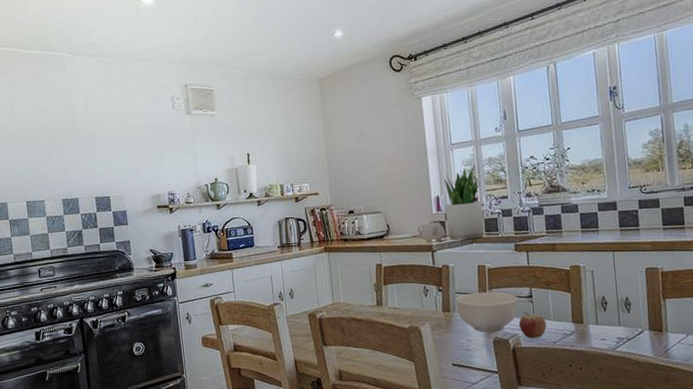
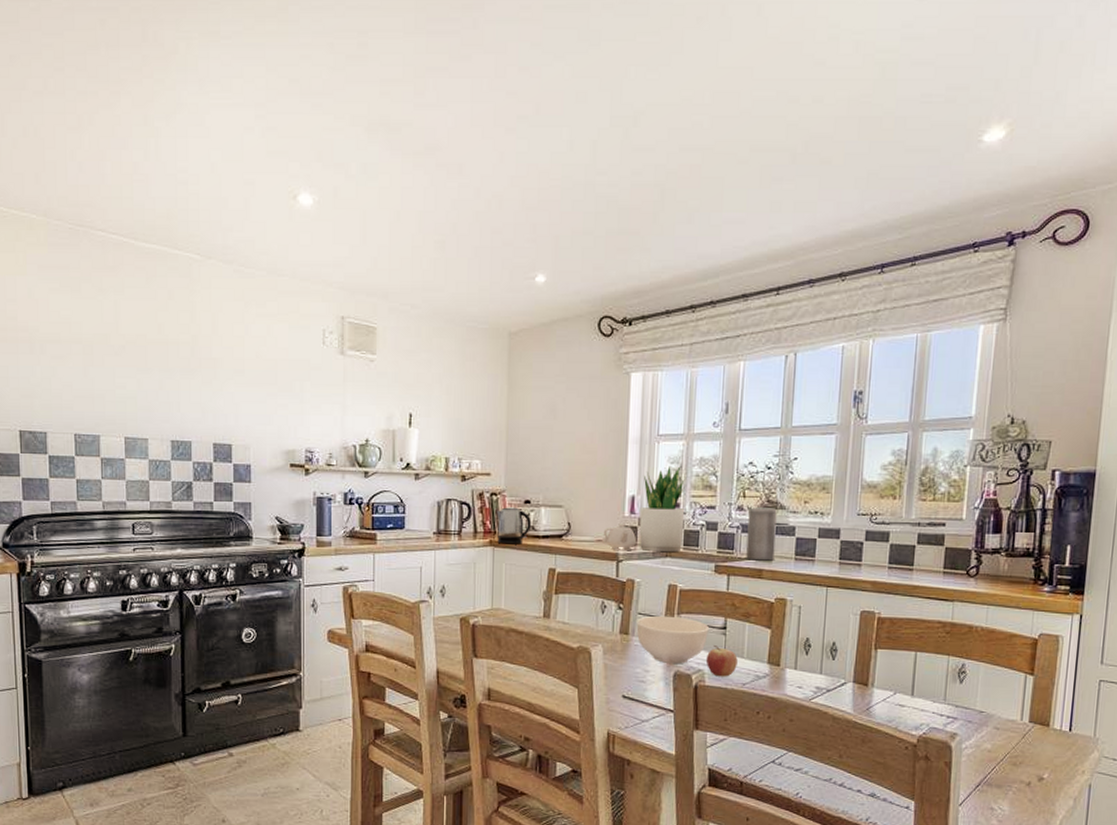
kettle: none [327,218,357,249] -> present [497,507,531,545]
canister: none [536,191,564,237] -> present [746,507,777,561]

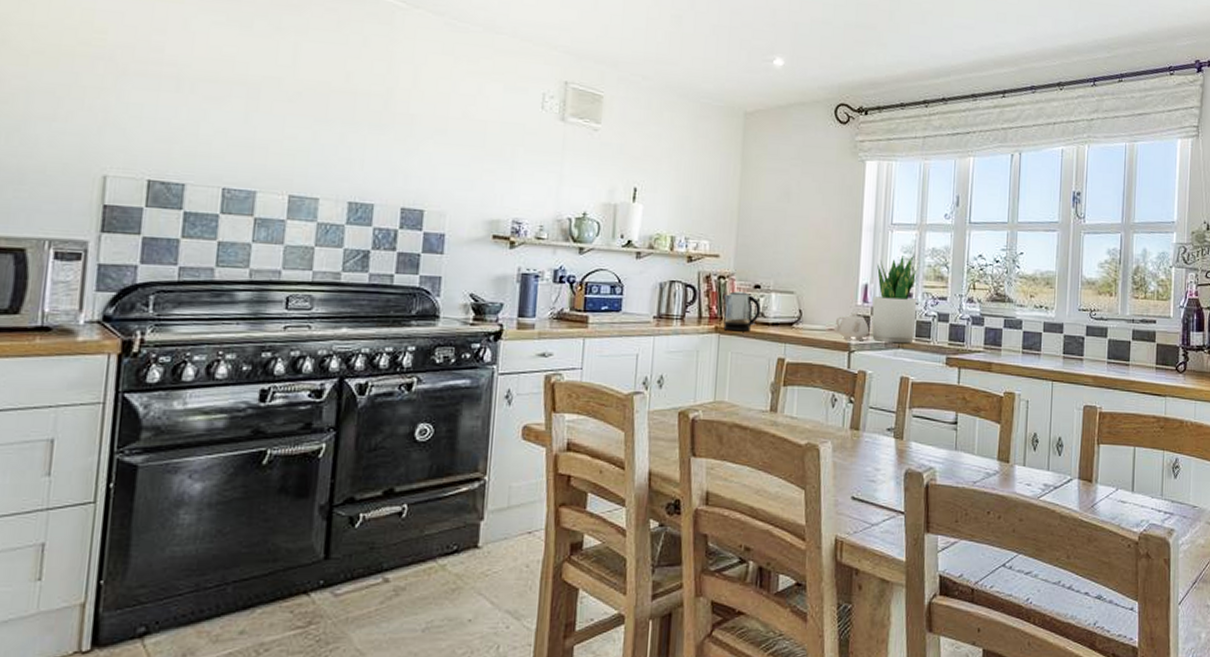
bowl: present [636,615,709,664] -> none [867,409,940,461]
fruit: present [705,646,738,677] -> none [937,442,968,475]
canister: present [746,507,777,561] -> none [976,300,1005,354]

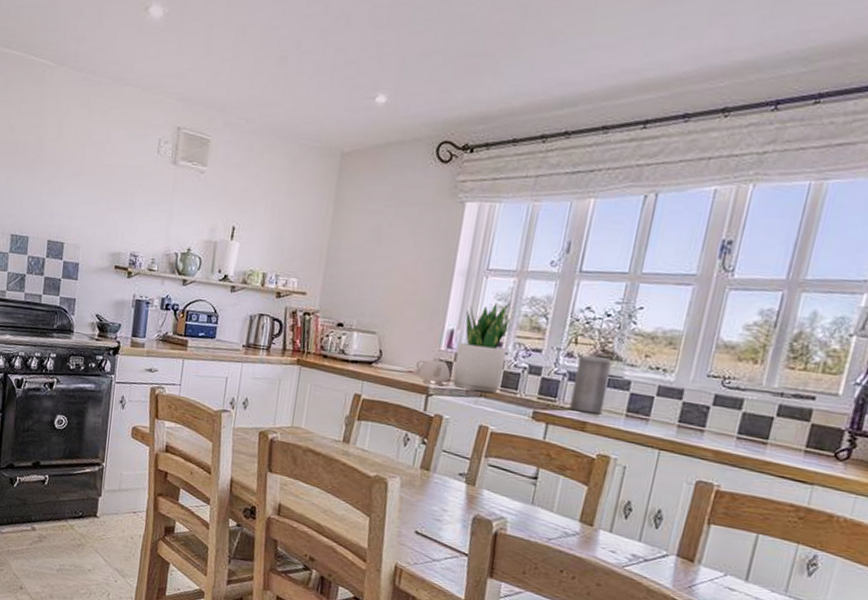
kettle: present [723,291,761,332] -> none [305,327,342,367]
canister: none [976,300,1005,354] -> present [569,355,612,415]

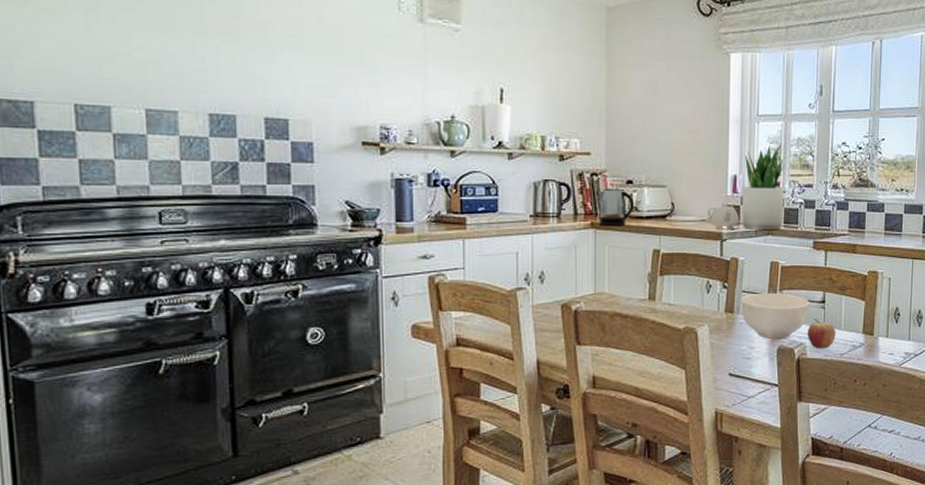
kettle: none [305,327,342,367] -> present [598,188,634,226]
bowl: none [439,454,518,508] -> present [741,292,809,339]
fruit: none [510,494,546,529] -> present [807,319,836,349]
canister: present [569,355,612,415] -> none [841,186,868,236]

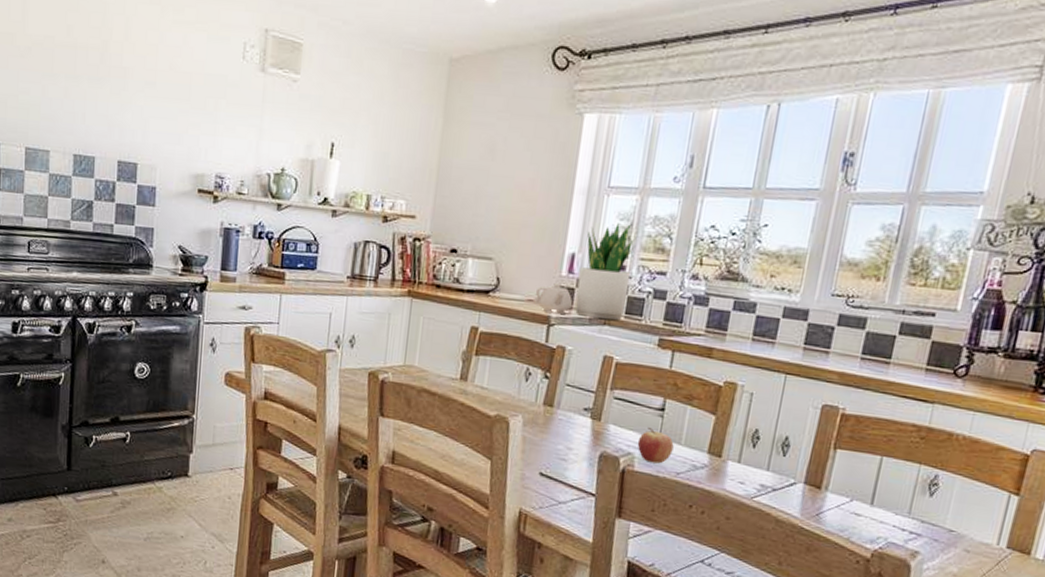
kettle: present [598,188,634,226] -> none [416,255,456,298]
bowl: present [741,292,809,339] -> none [563,388,645,444]

